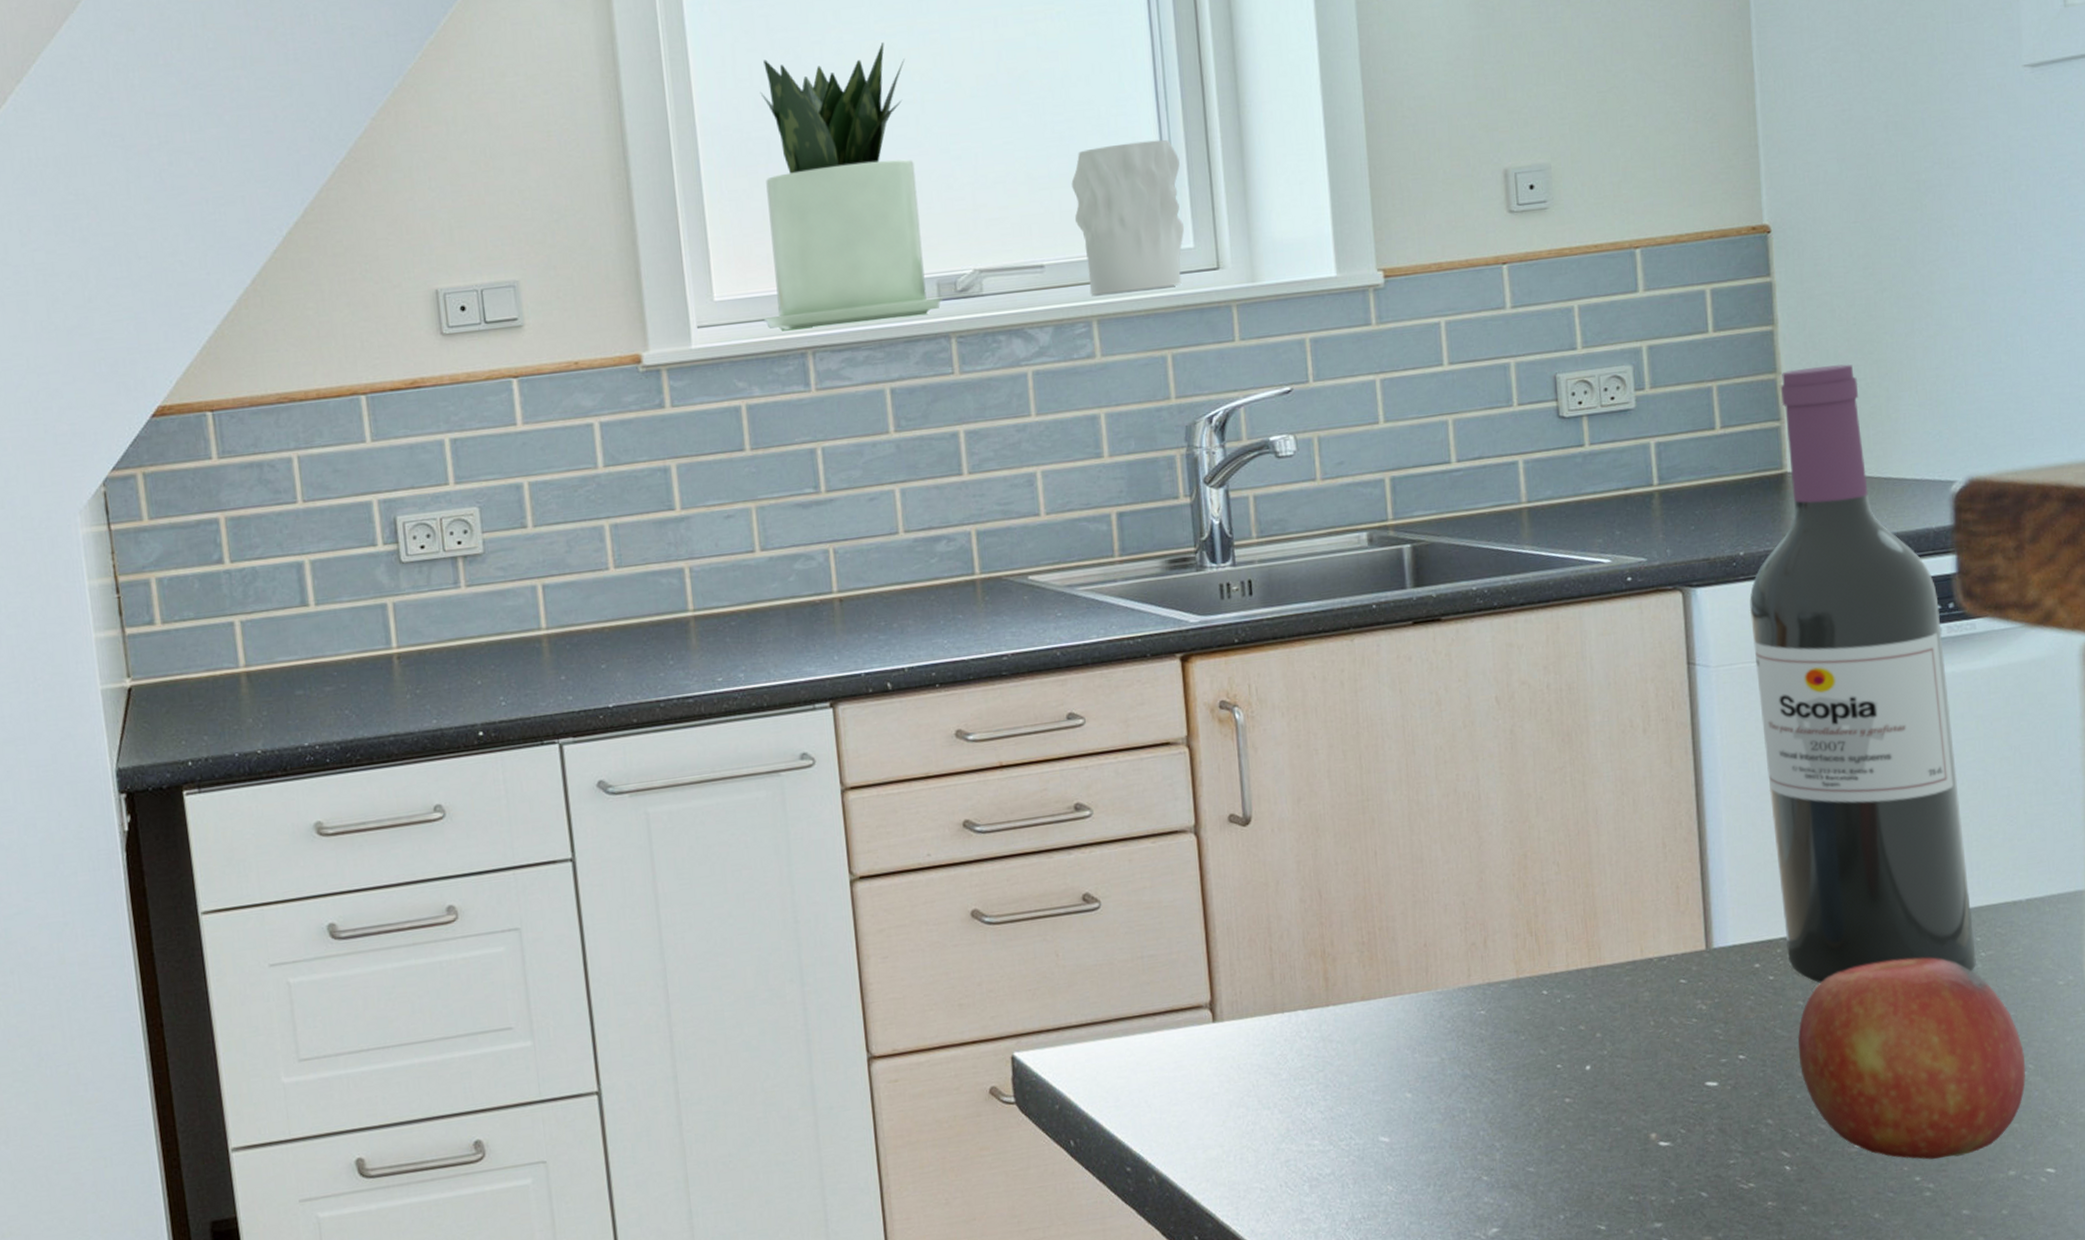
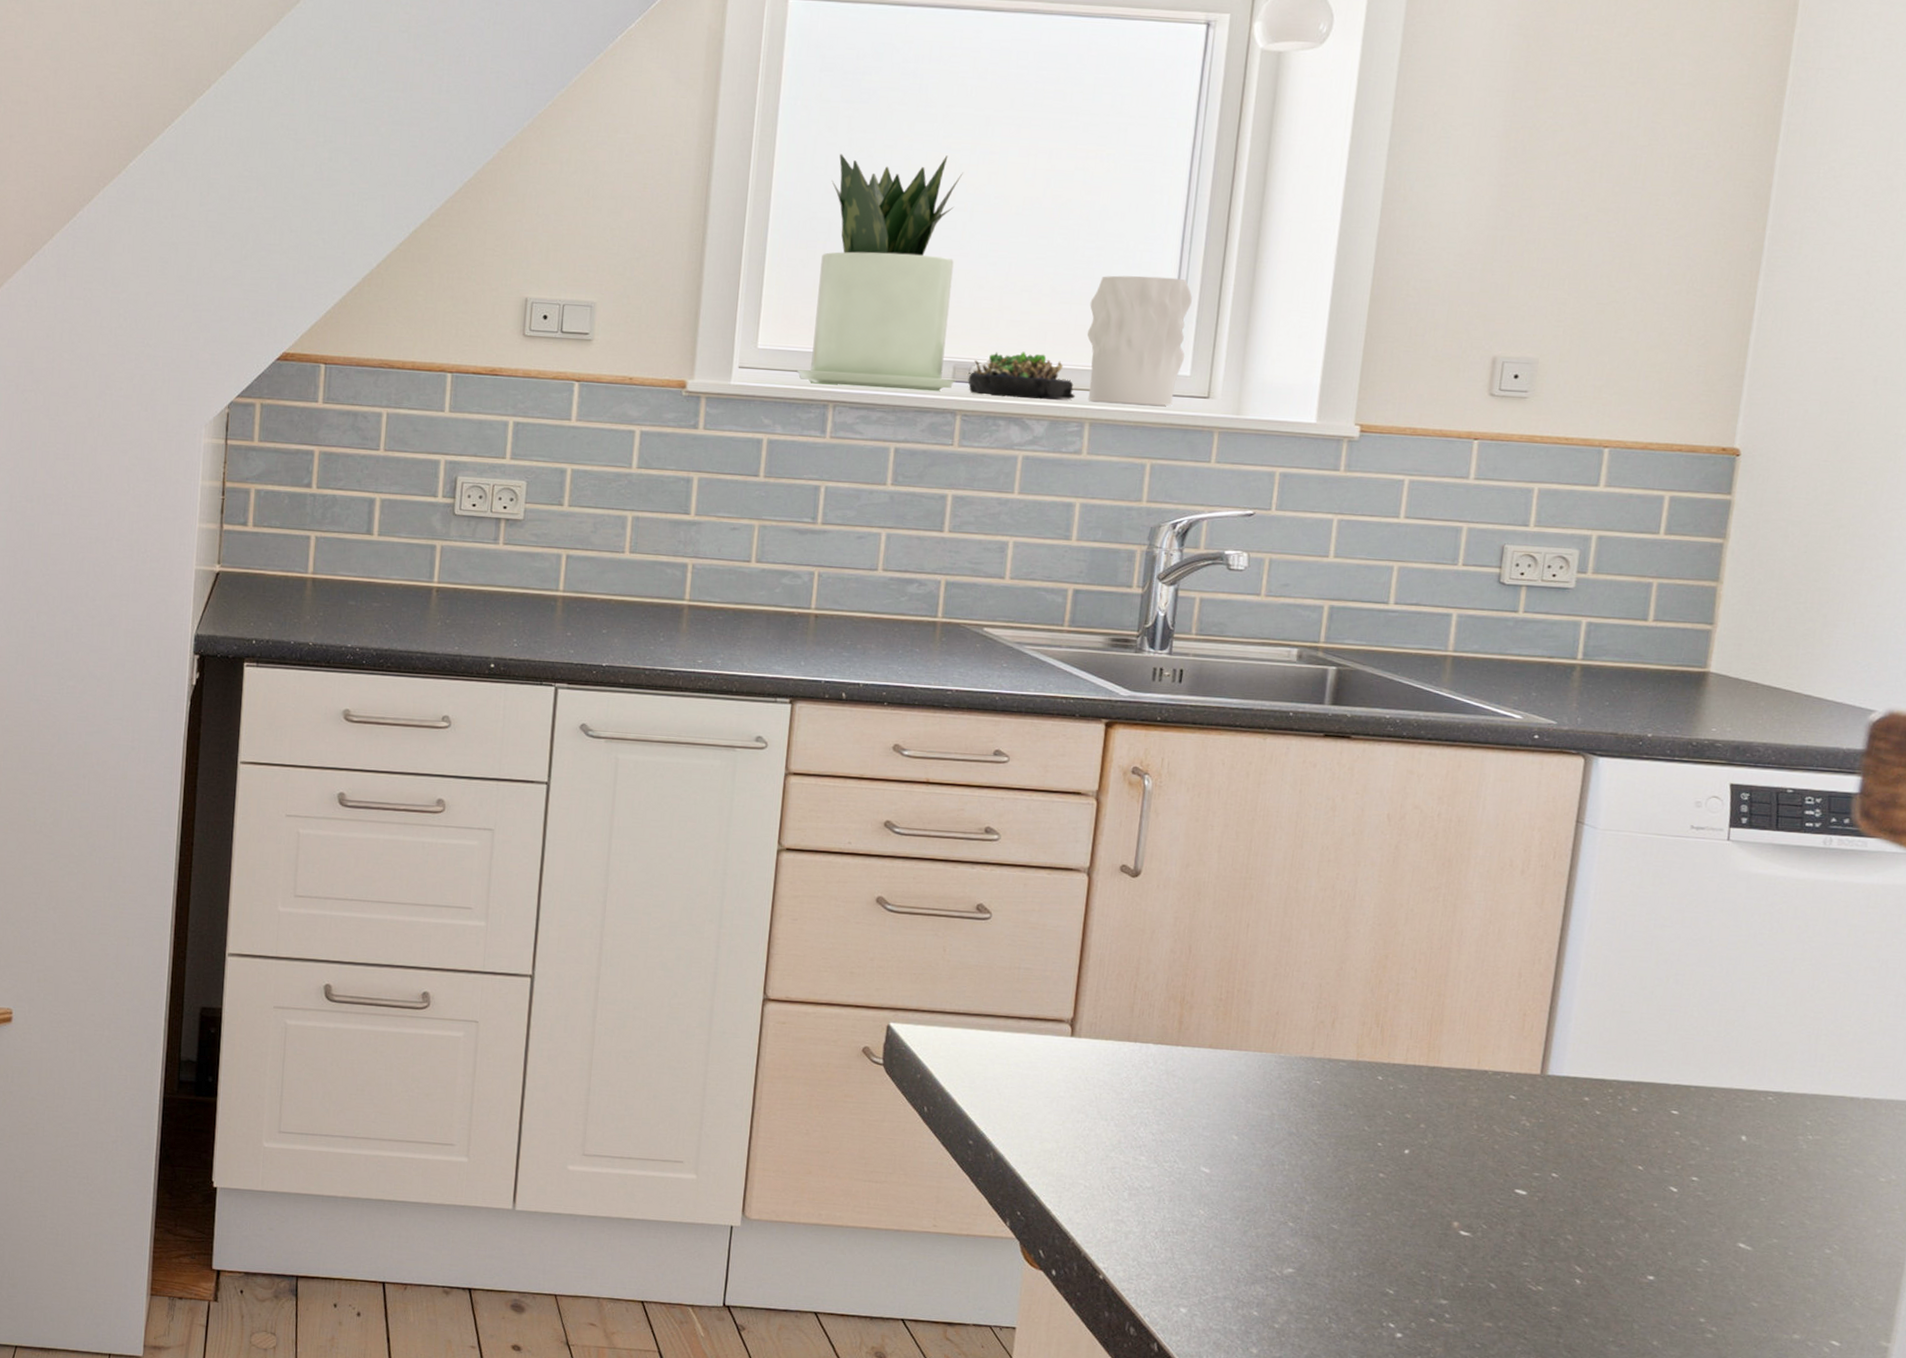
succulent plant: none [955,251,1076,310] -> present [968,351,1075,399]
wine bottle: present [1749,364,1976,983] -> none [1618,581,1835,1150]
fruit: present [1798,957,2026,1160] -> none [1609,1120,1832,1310]

